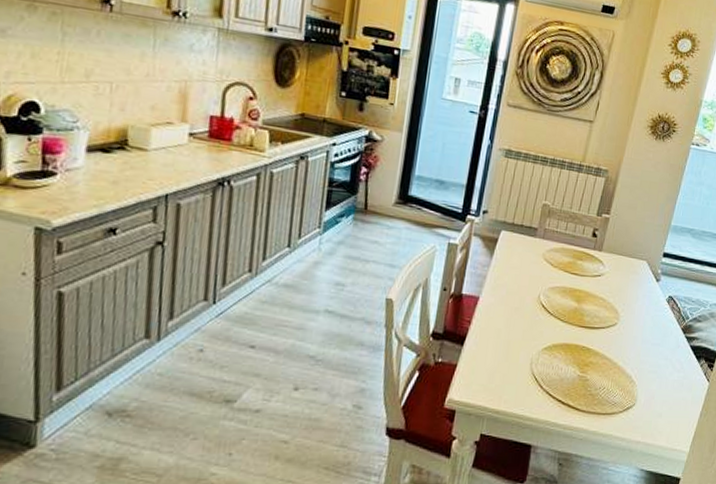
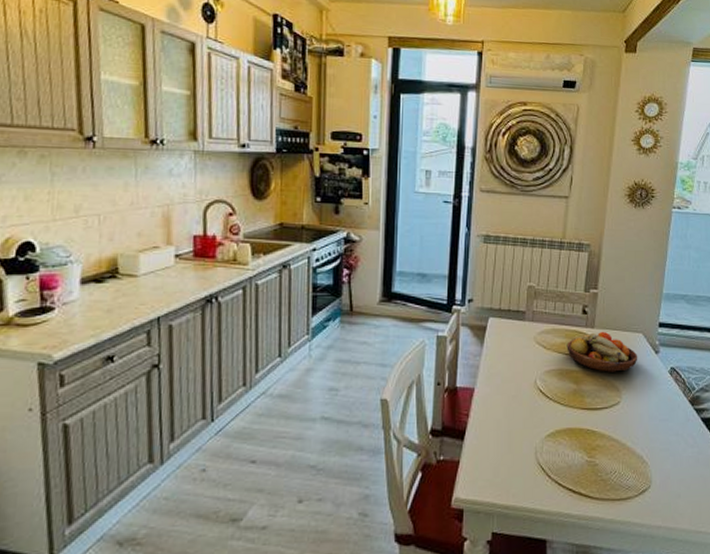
fruit bowl: none [573,255,640,295] -> present [566,331,638,372]

